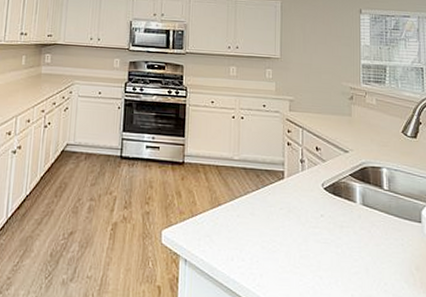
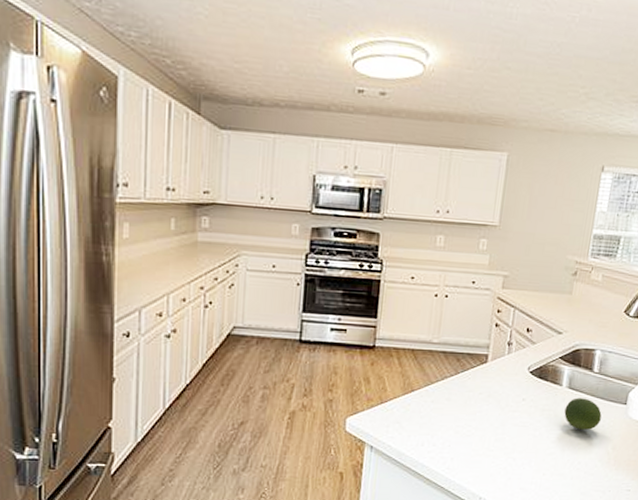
fruit: none [362,215,399,249] -> present [564,397,602,430]

